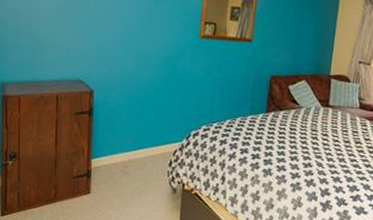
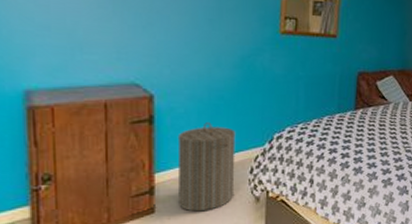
laundry hamper: none [109,117,159,197] -> present [177,122,236,212]

